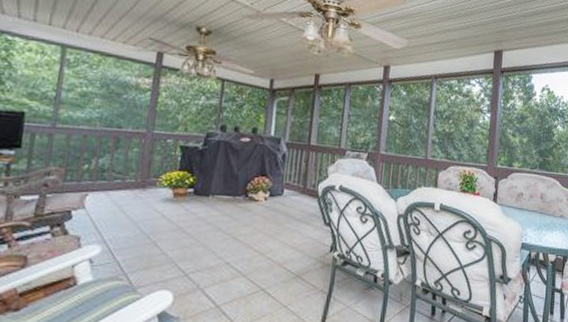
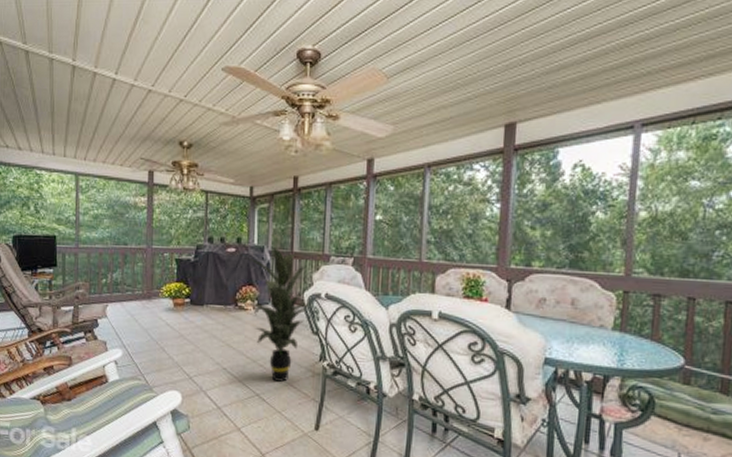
indoor plant: none [251,138,324,274] -> present [240,246,309,382]

